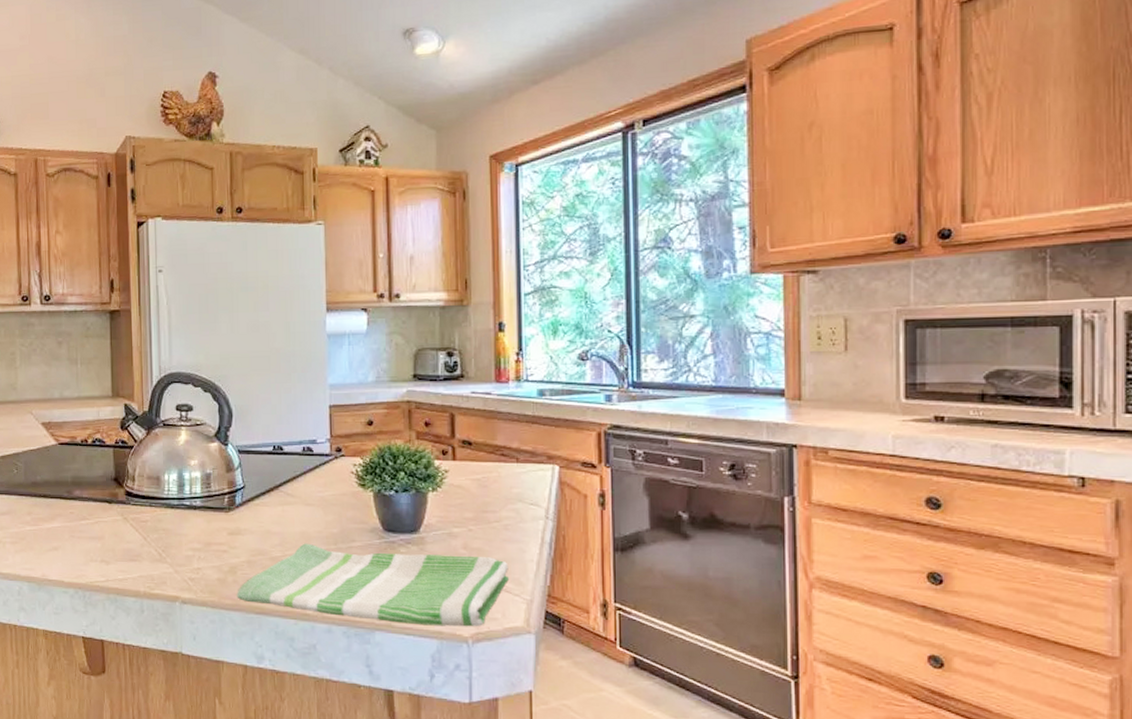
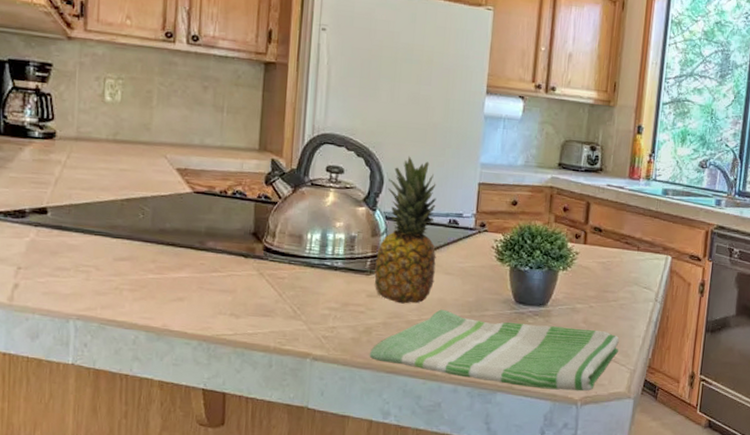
fruit: none [233,385,294,540] -> present [374,156,436,304]

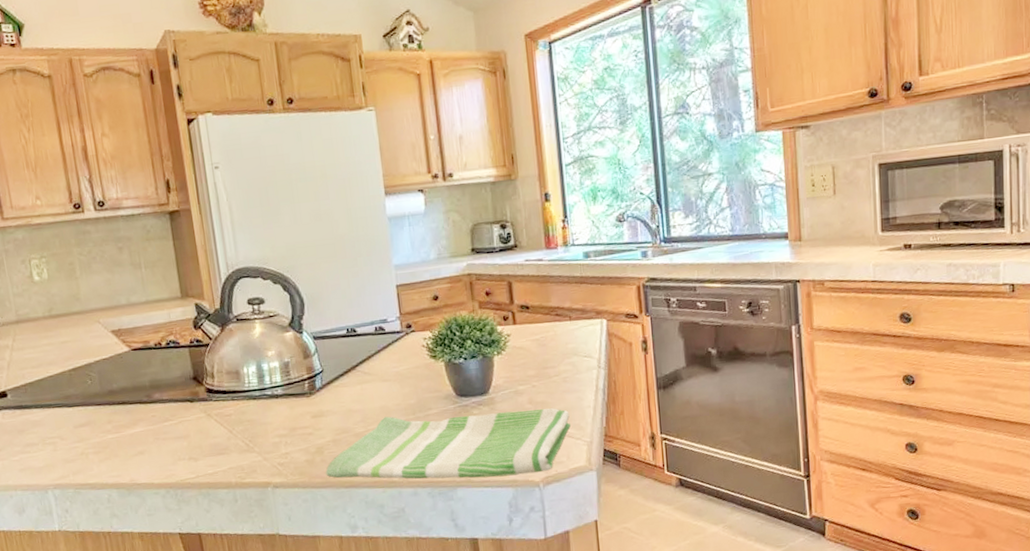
fruit: present [374,156,436,304] -> none [308,273,373,419]

